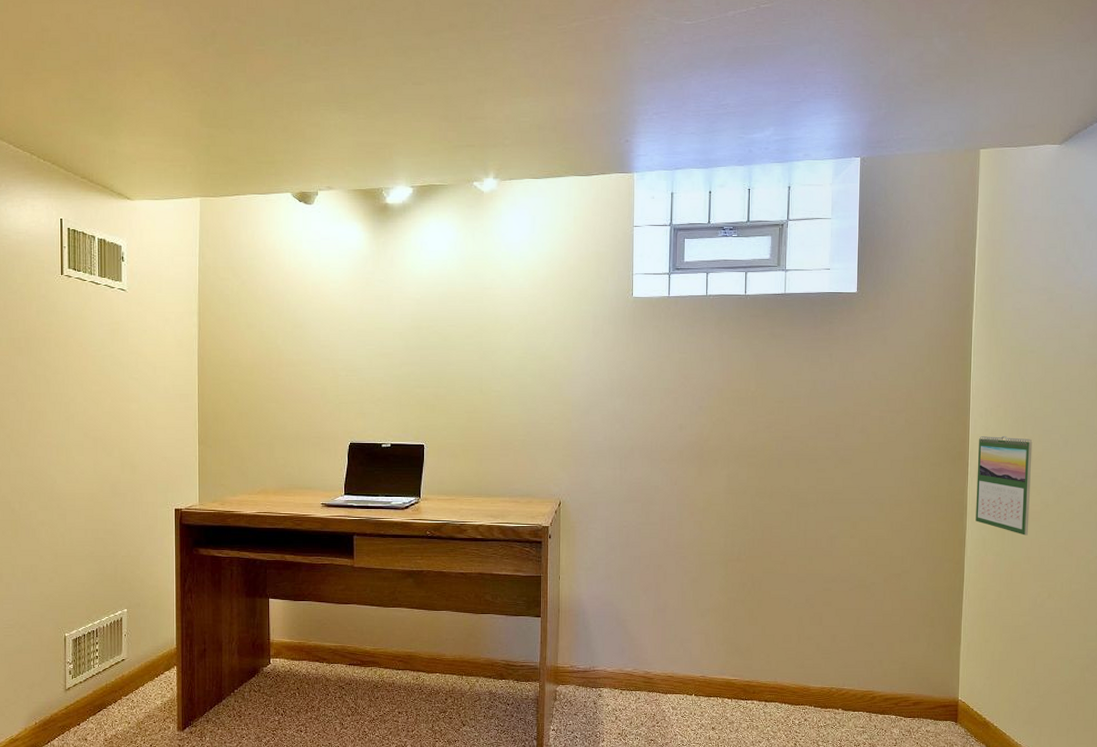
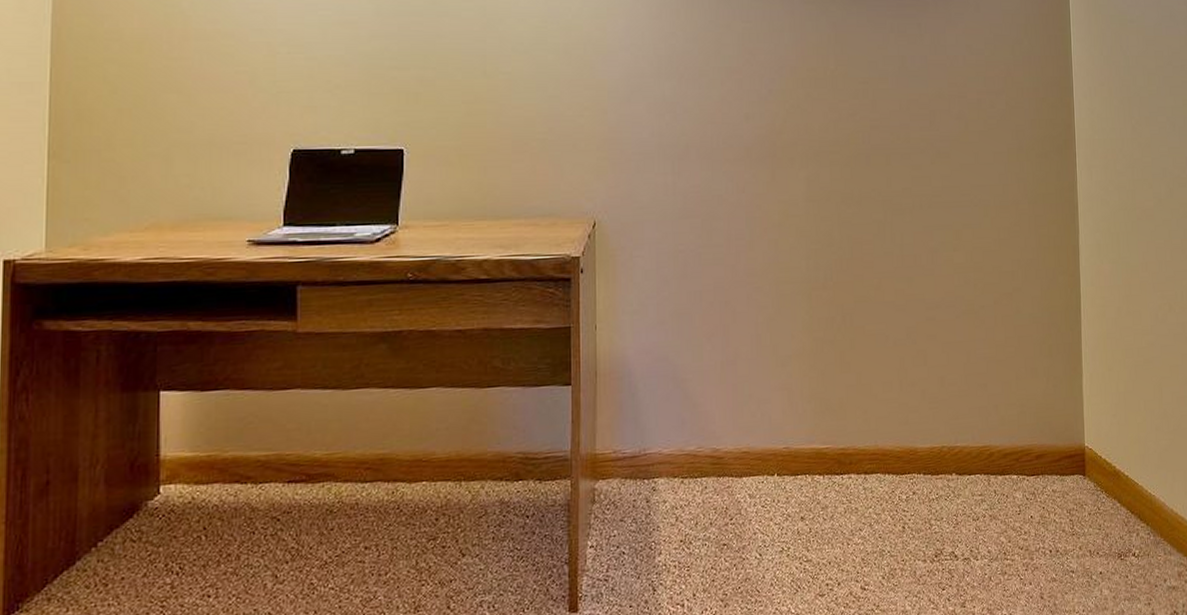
calendar: present [976,435,1033,536] -> none [1085,119,1144,237]

